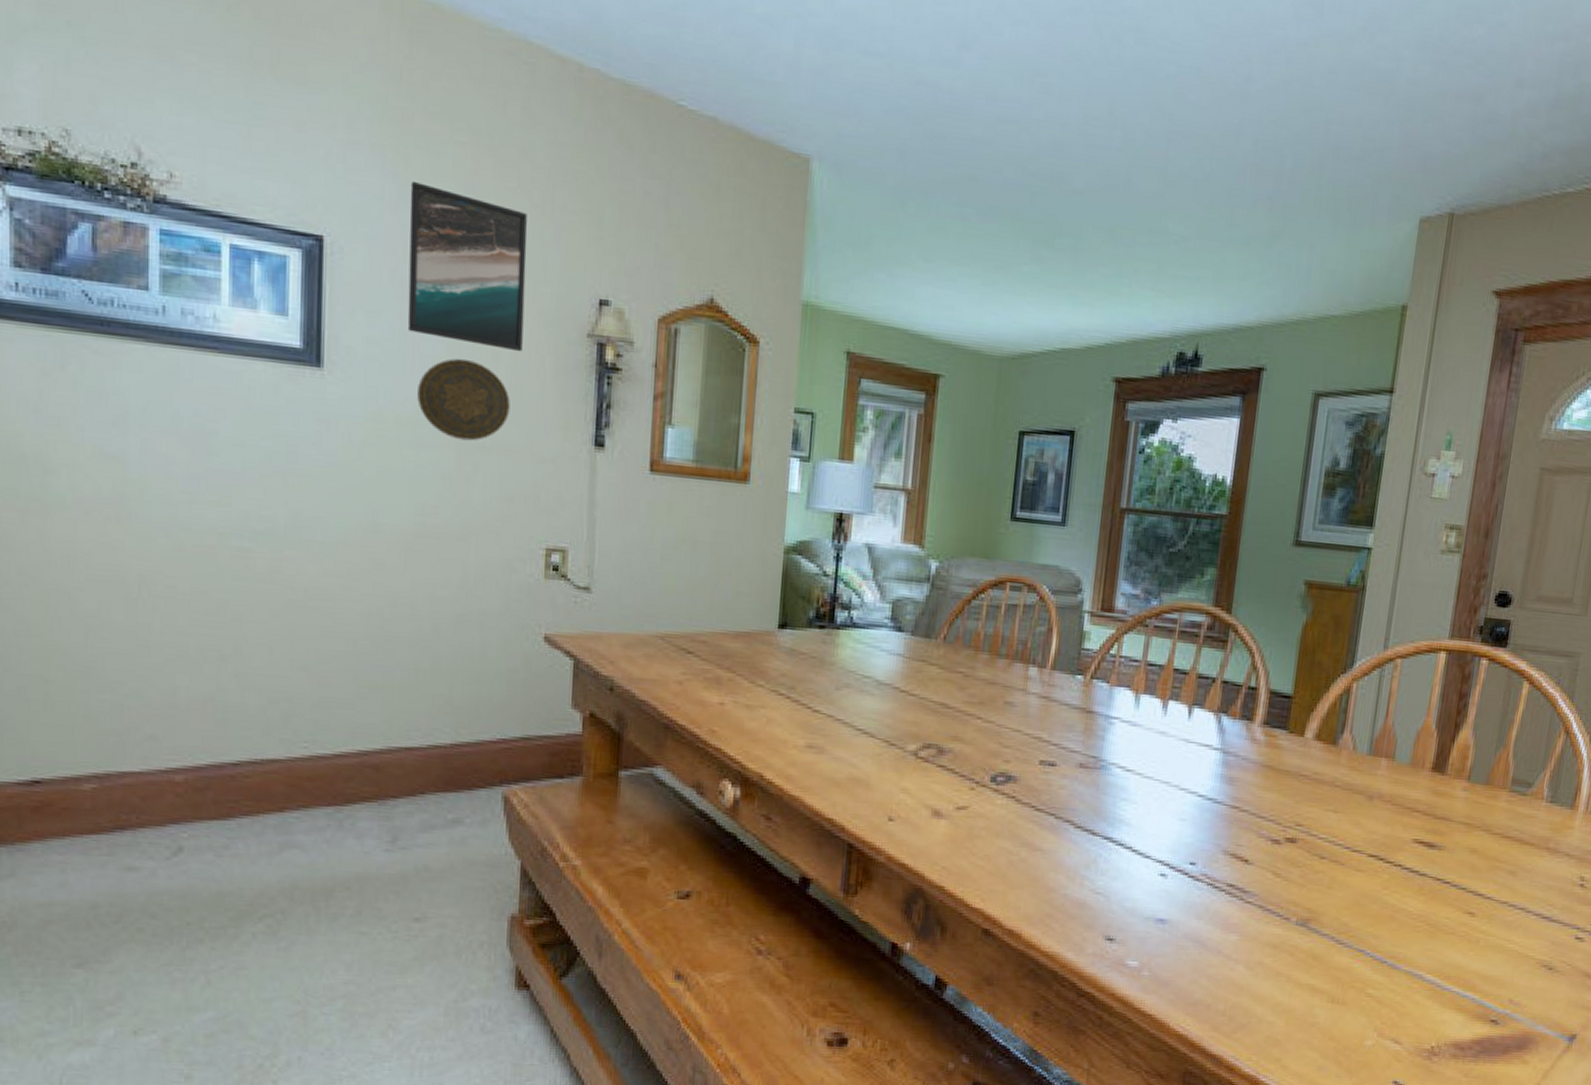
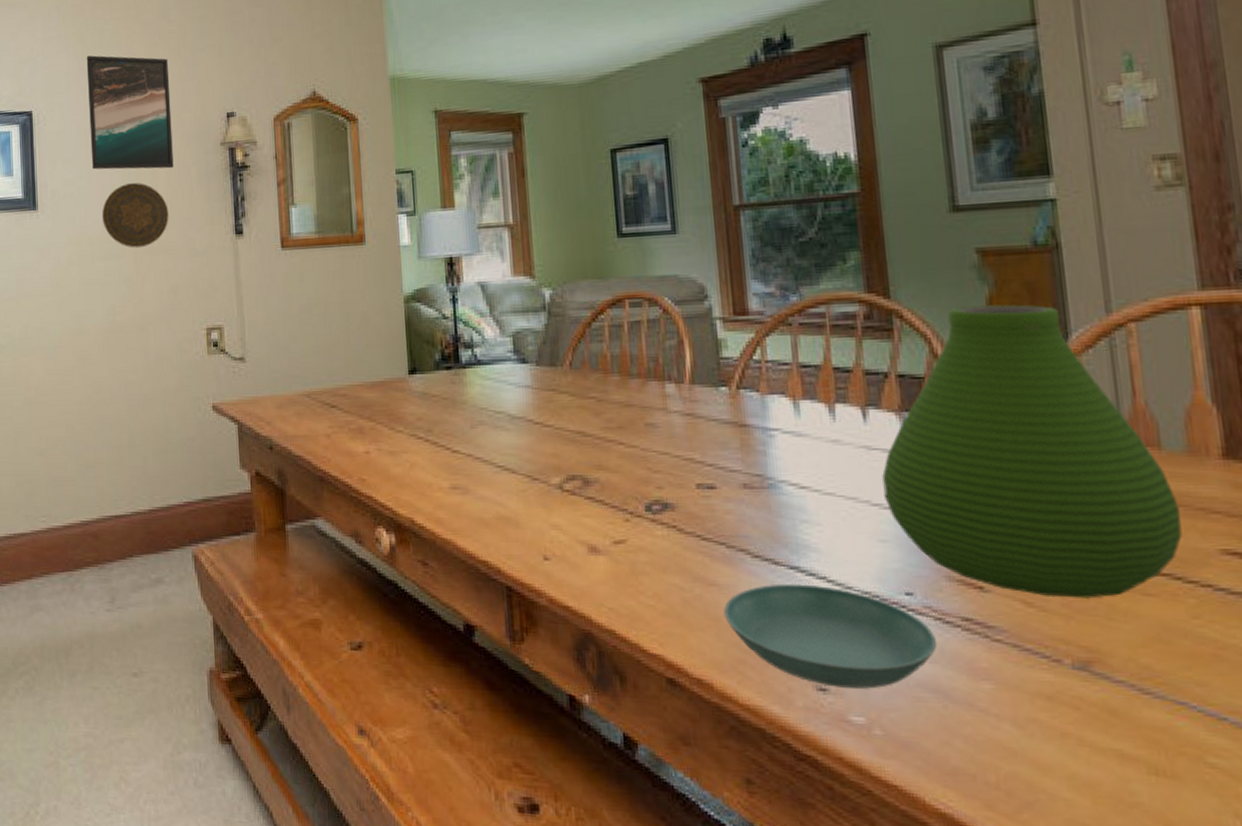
saucer: none [1042,851,1205,939] -> present [724,583,938,689]
vase: none [1191,628,1395,872] -> present [882,304,1182,599]

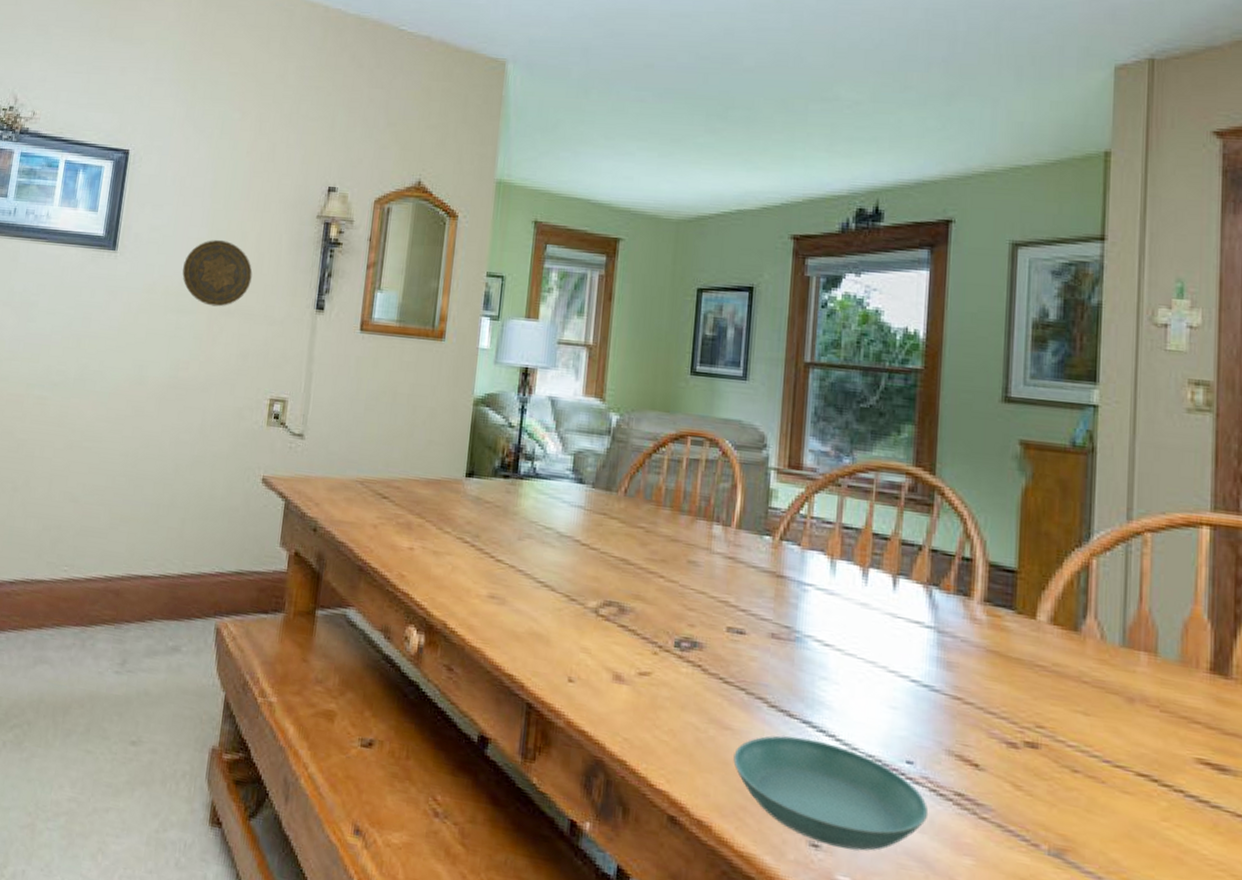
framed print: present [86,55,174,170] -> none [181,104,278,233]
vase: present [882,304,1182,599] -> none [901,493,1165,790]

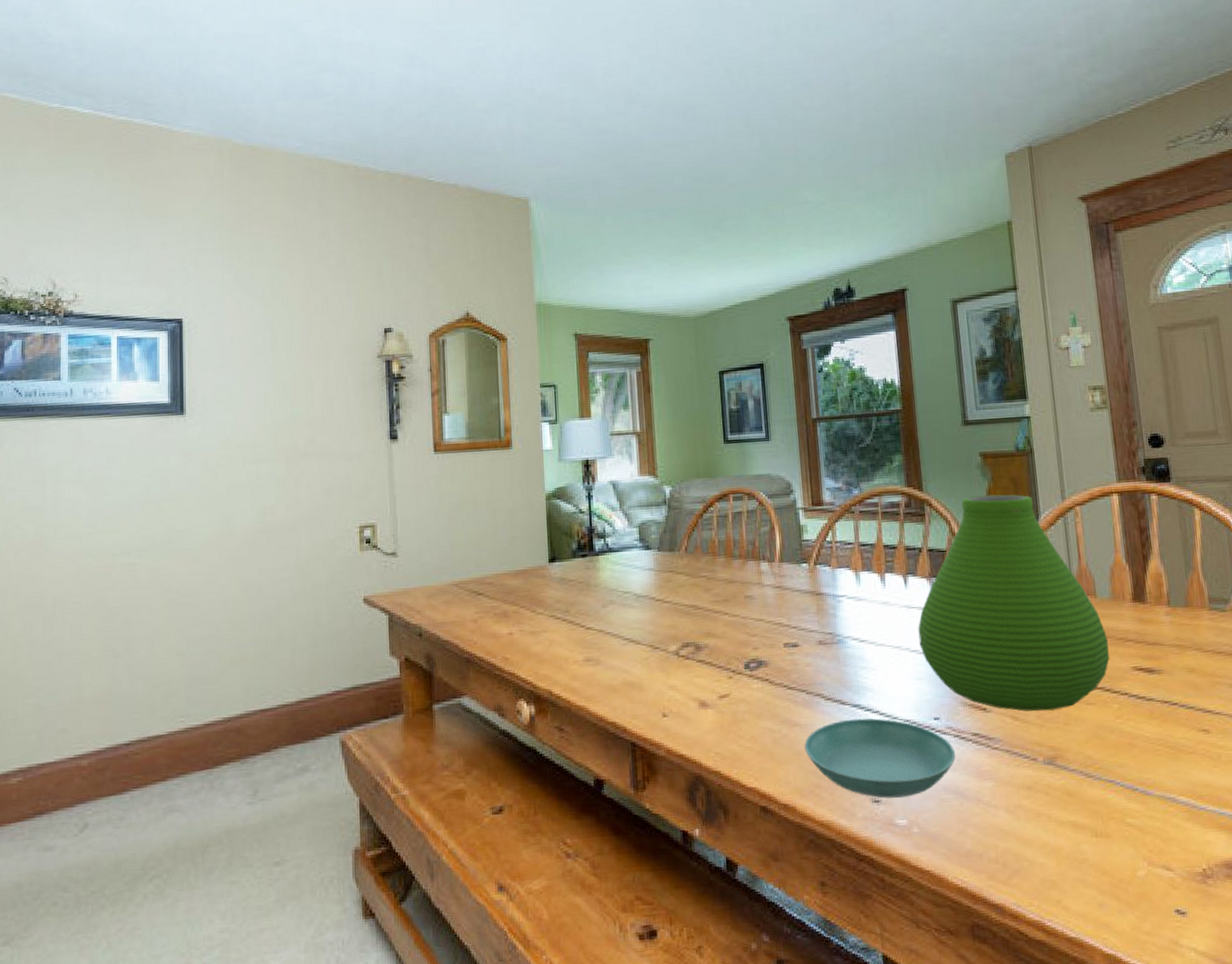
decorative plate: present [182,239,253,307] -> none [255,389,324,452]
vase: none [901,493,1165,790] -> present [918,494,1110,711]

